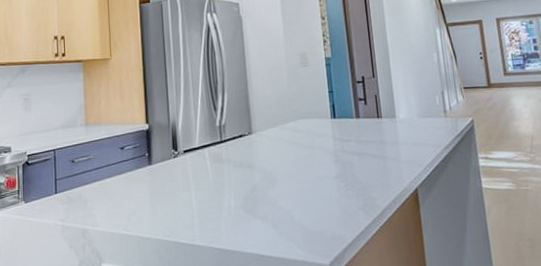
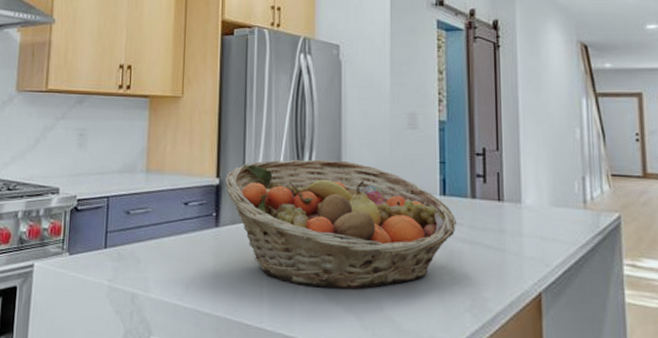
fruit basket: none [154,98,346,206] -> present [225,159,456,290]

